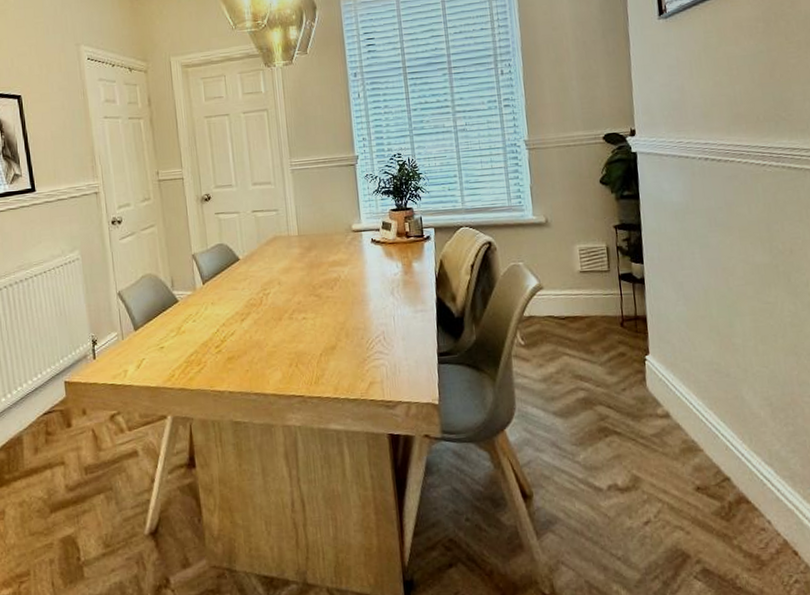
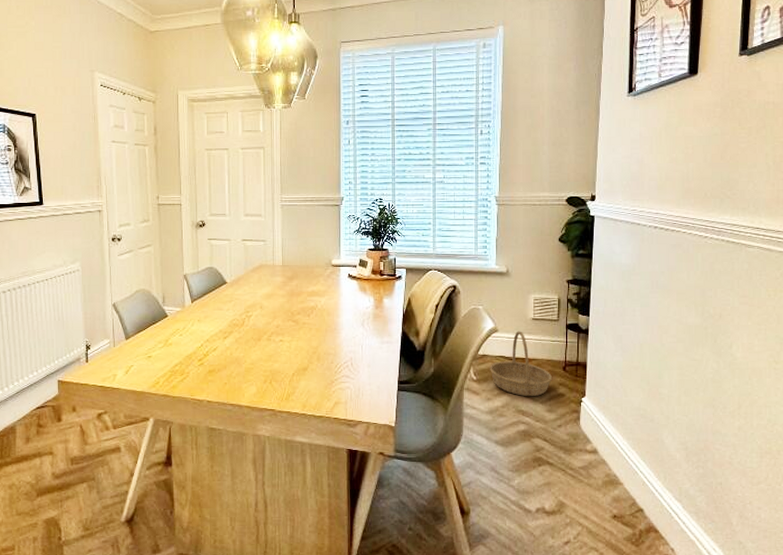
basket: none [538,286,610,359] -> present [490,331,553,396]

